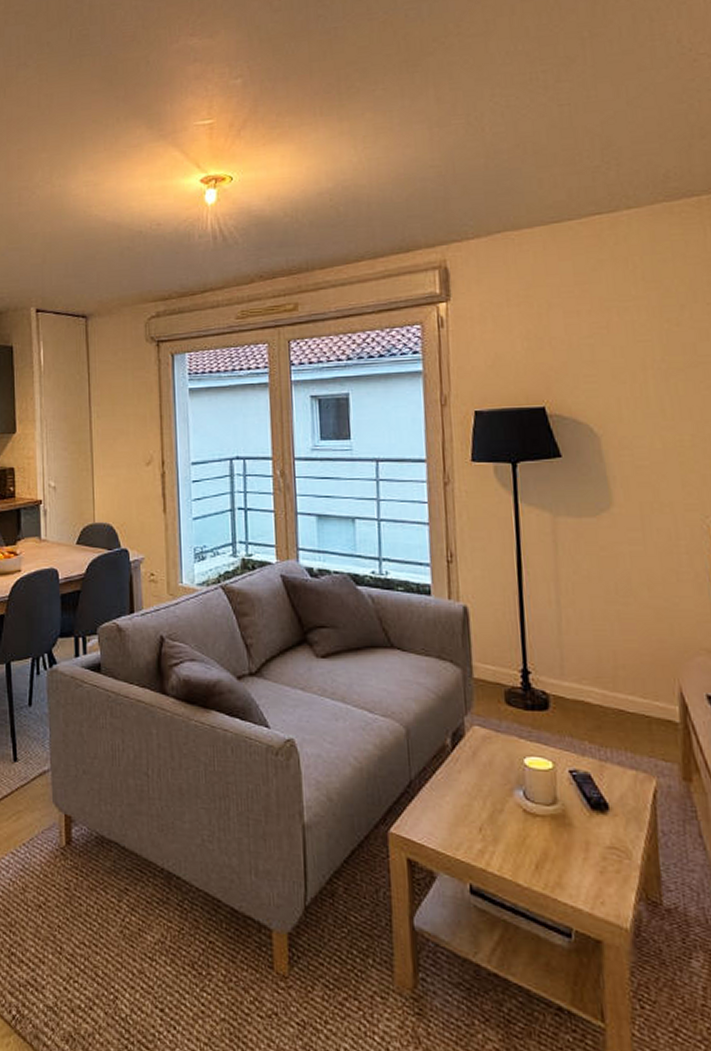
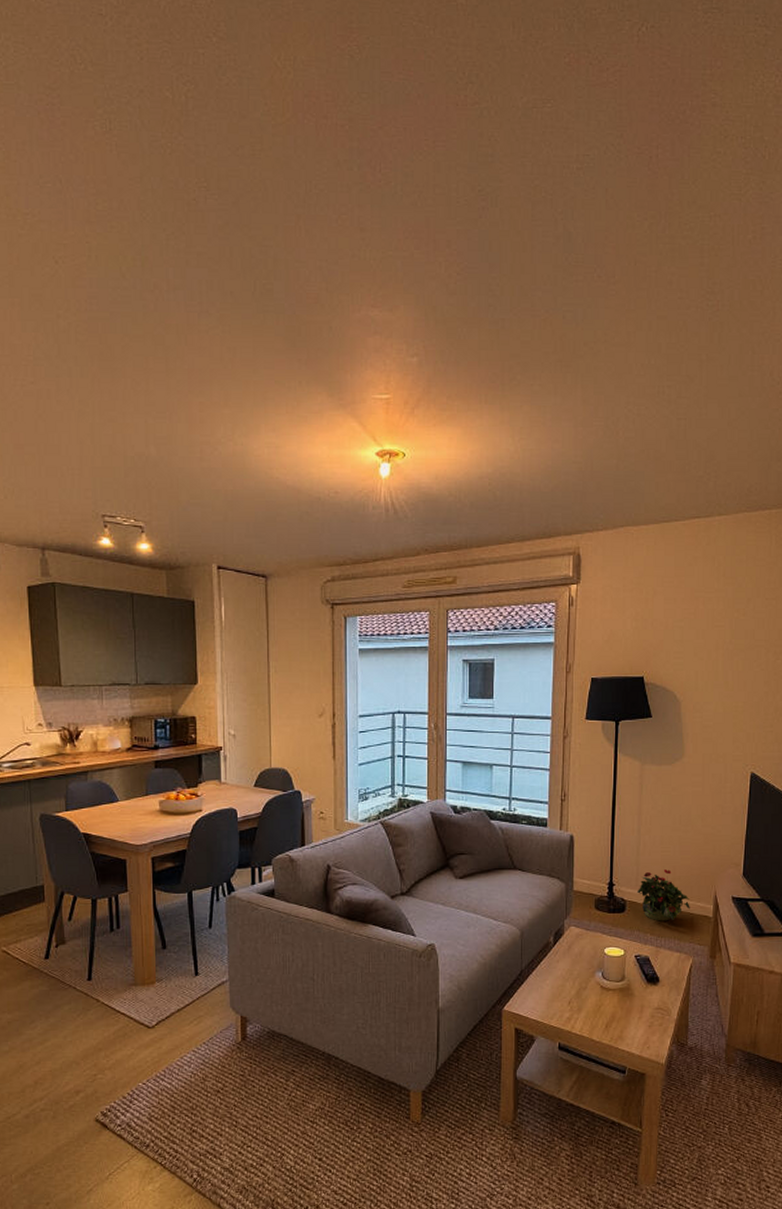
potted plant: none [563,655,645,725] -> present [636,870,690,921]

